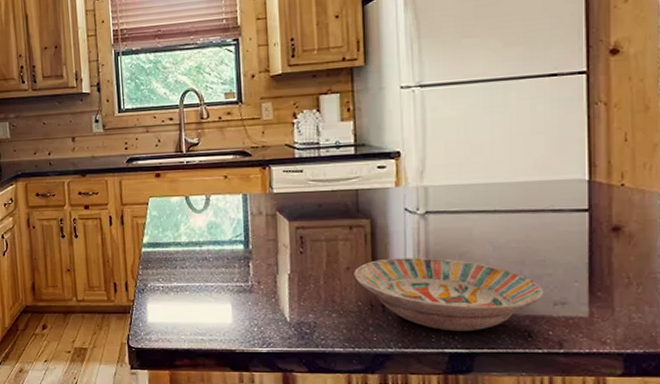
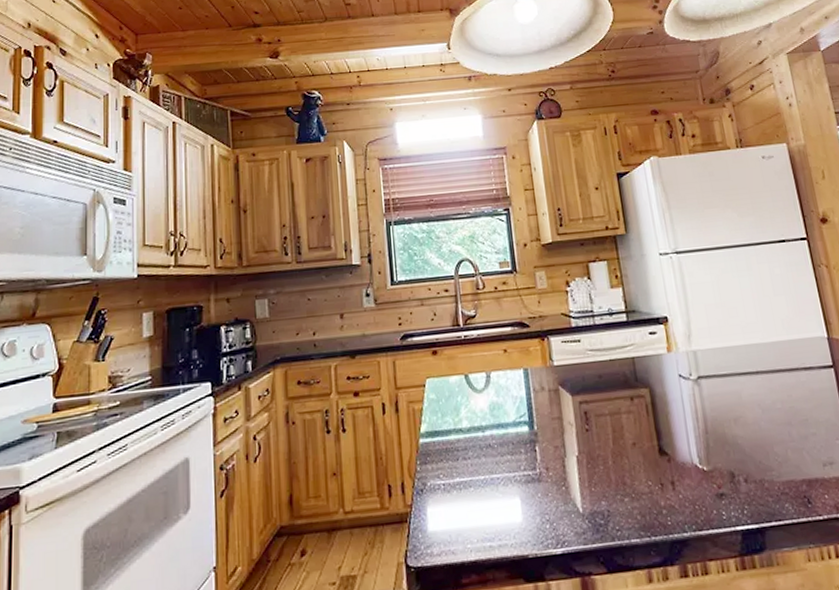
bowl: present [354,257,544,332] -> none [640,425,814,506]

